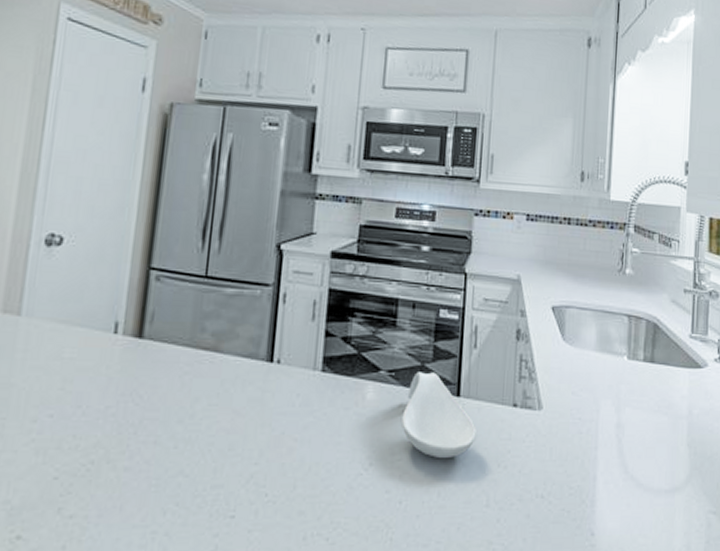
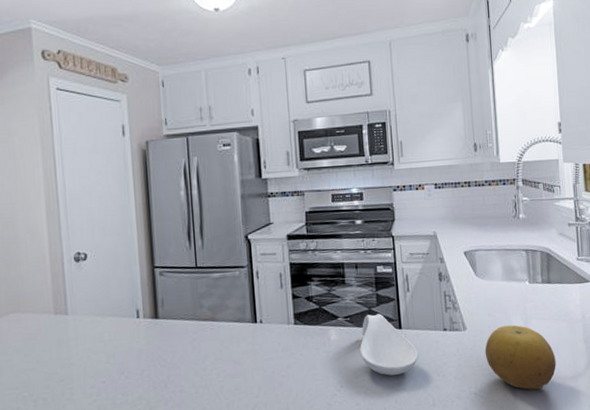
fruit: none [561,411,650,502] -> present [485,325,556,390]

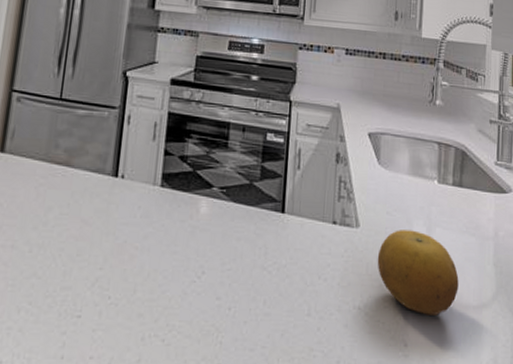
spoon rest: present [360,313,418,376] -> none [231,189,299,269]

